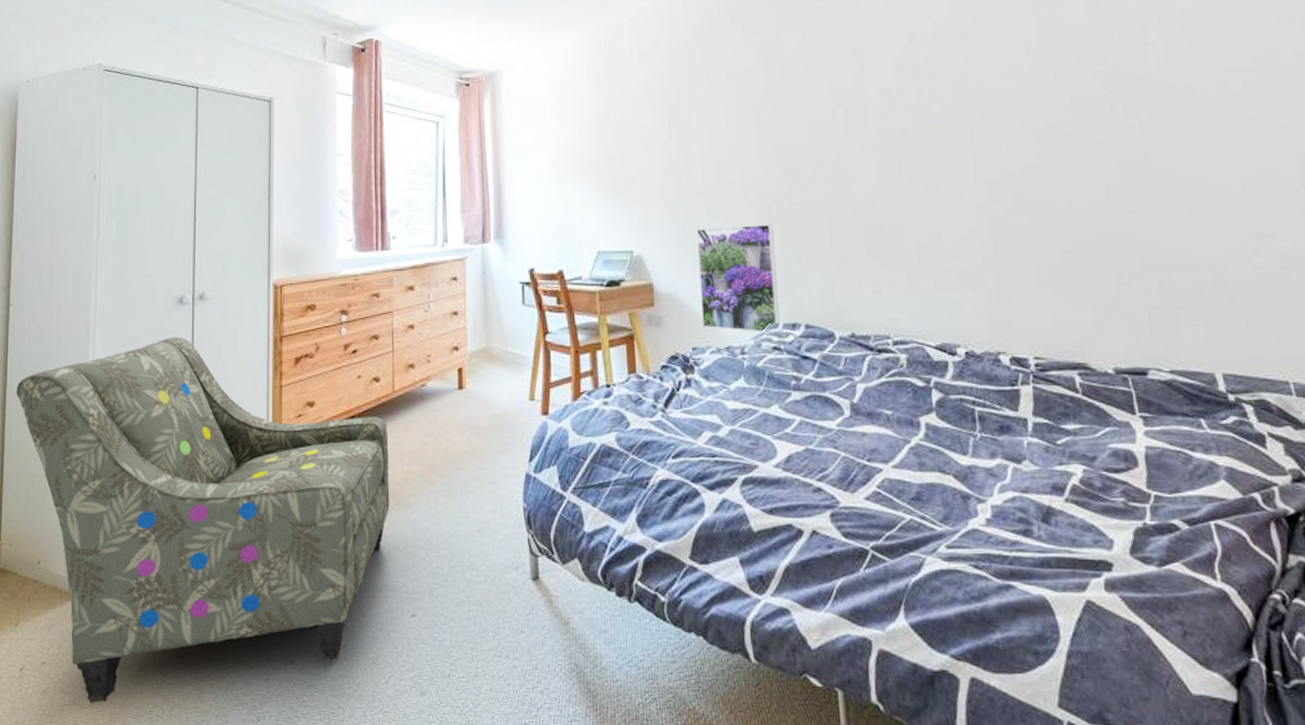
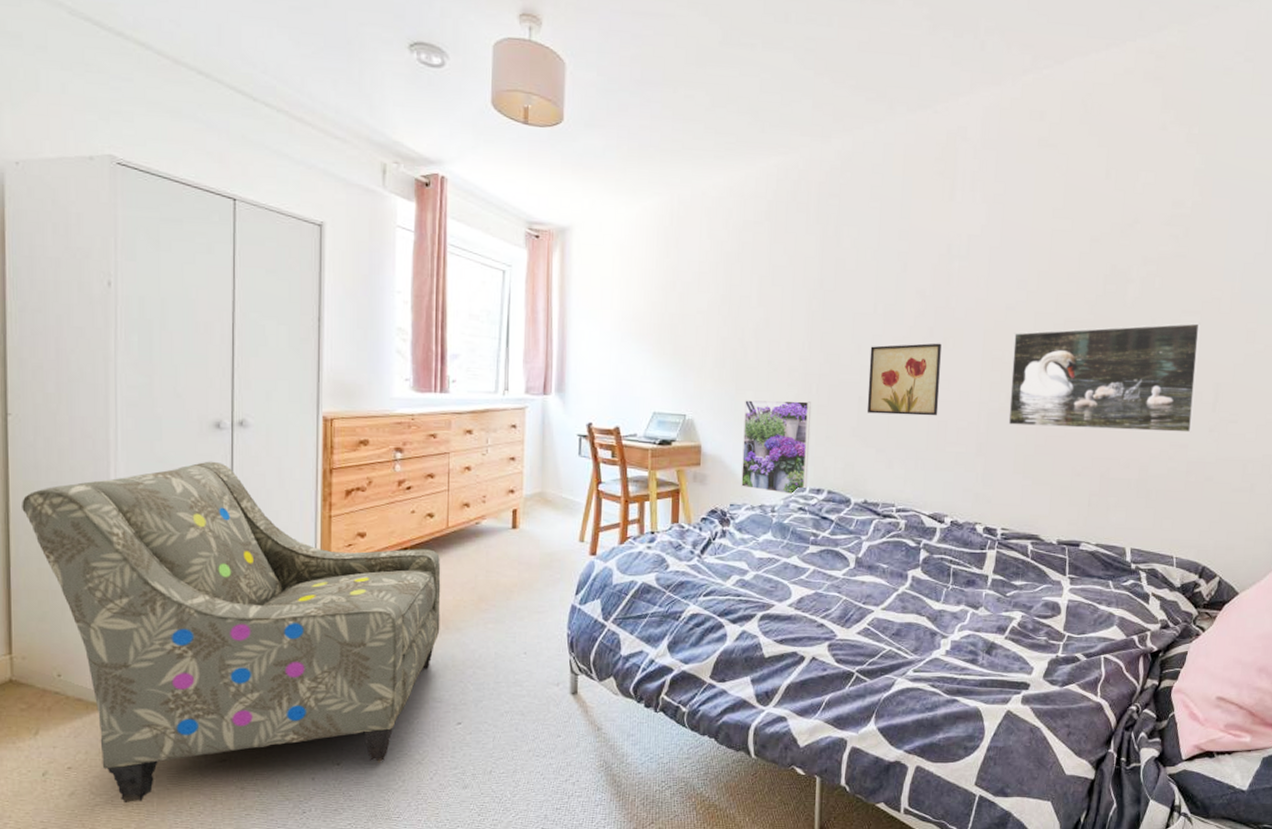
wall art: none [834,143,928,231] -> present [866,343,942,416]
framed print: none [1007,82,1278,231] -> present [1008,322,1201,434]

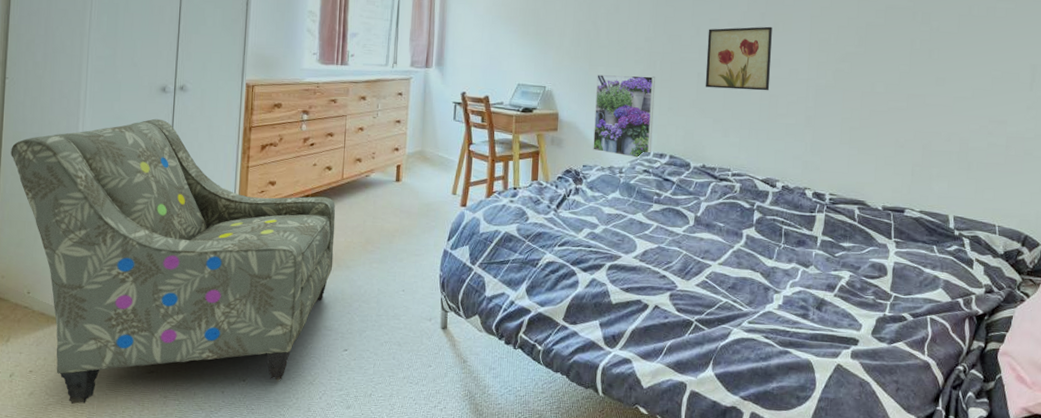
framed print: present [1008,322,1201,434] -> none [834,9,1016,111]

